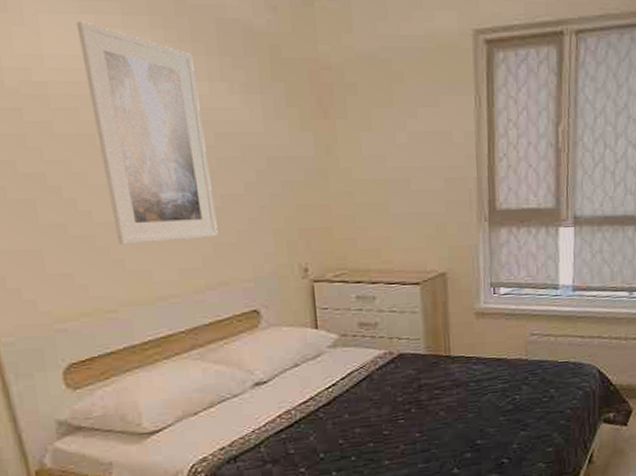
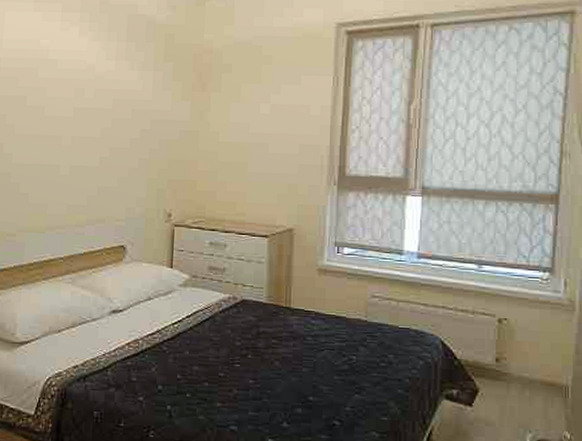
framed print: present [76,21,218,245] -> none [26,16,107,182]

